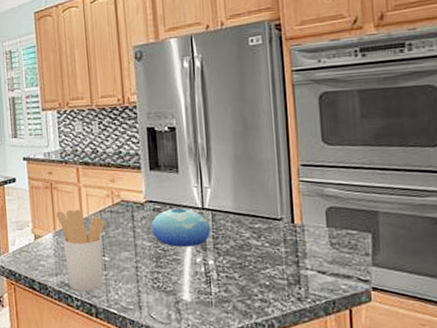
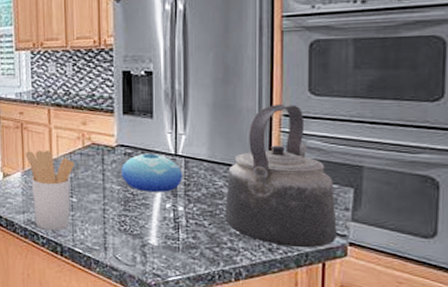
kettle: none [253,154,360,295] -> present [225,103,337,248]

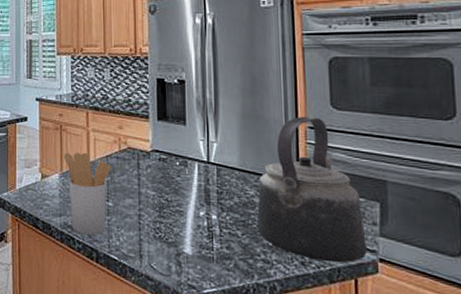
bowl: present [121,153,183,192] -> none [156,159,216,200]

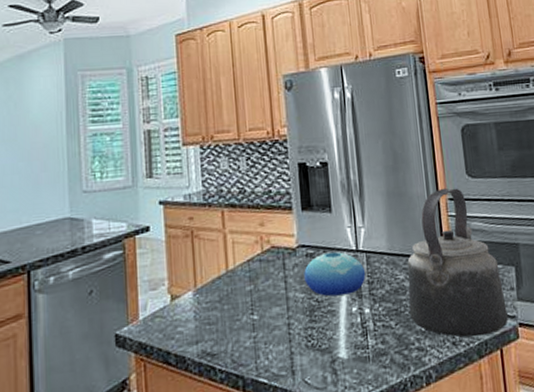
utensil holder: present [63,152,111,236] -> none [196,260,254,362]
bowl: none [156,159,216,200] -> present [304,251,366,297]

